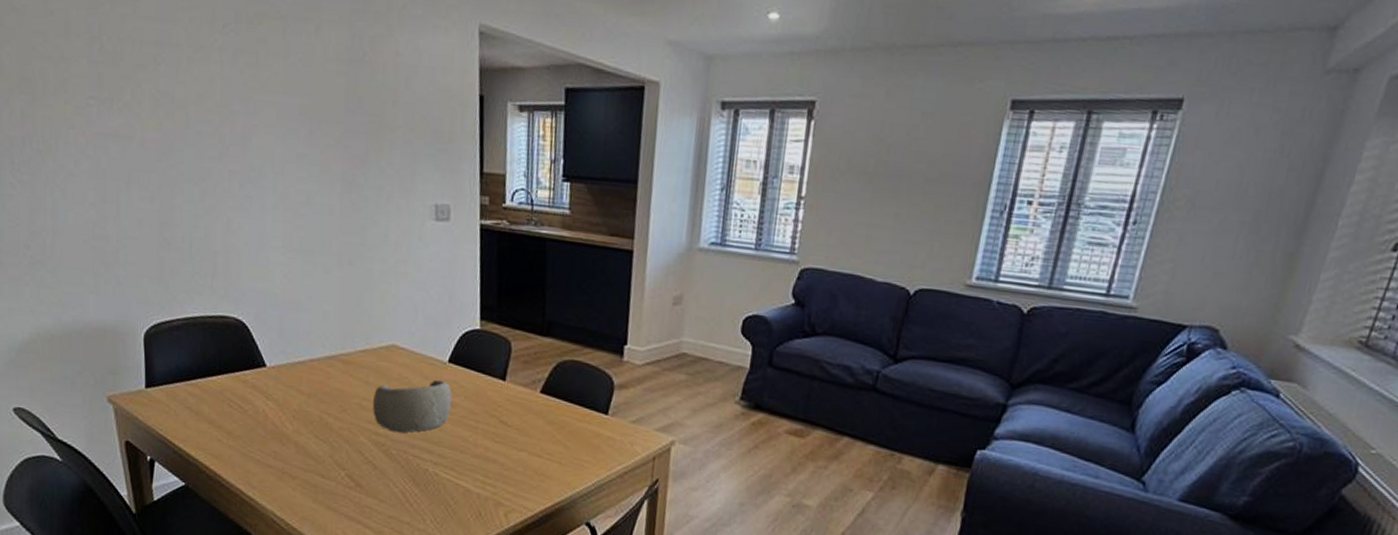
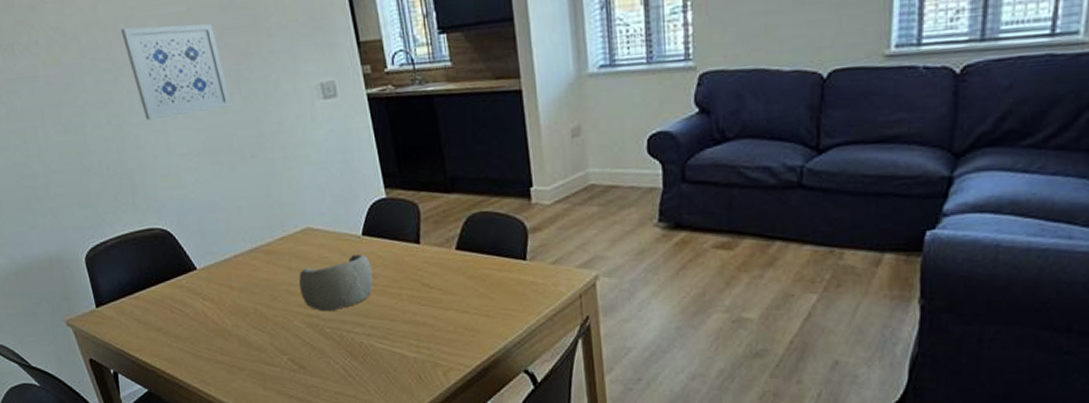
wall art: none [235,108,339,210] -> present [120,23,232,120]

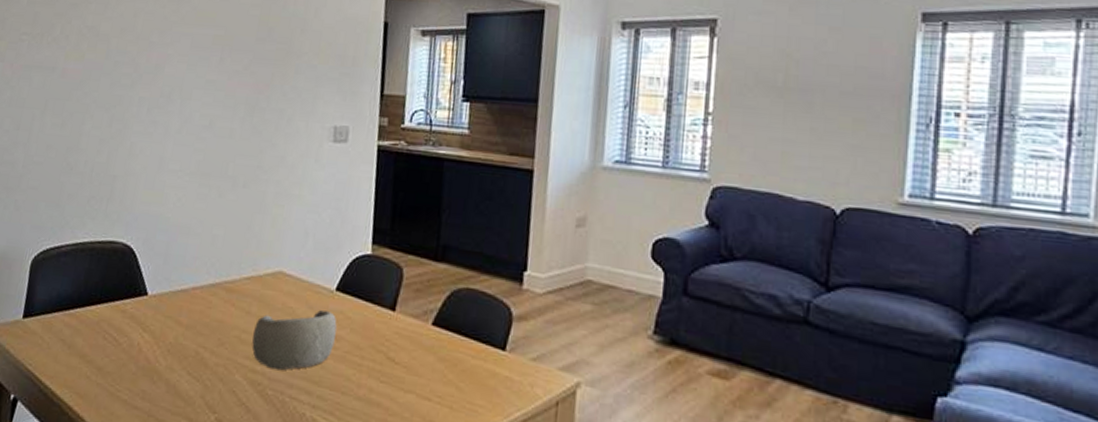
wall art: present [120,23,232,120] -> none [148,40,245,133]

